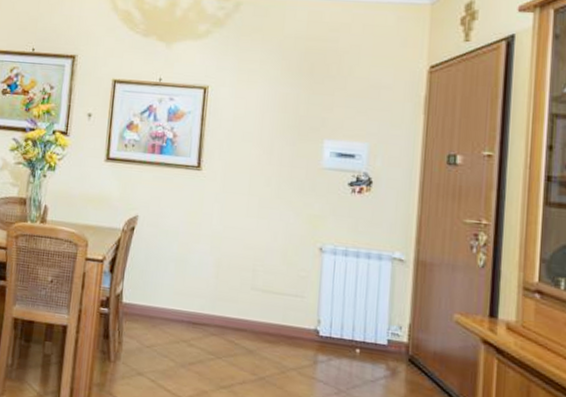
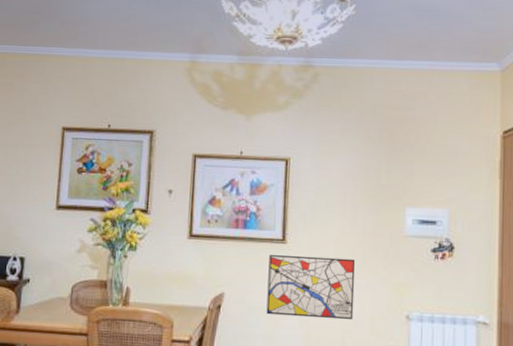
wall art: none [178,181,270,250] -> present [266,254,356,321]

